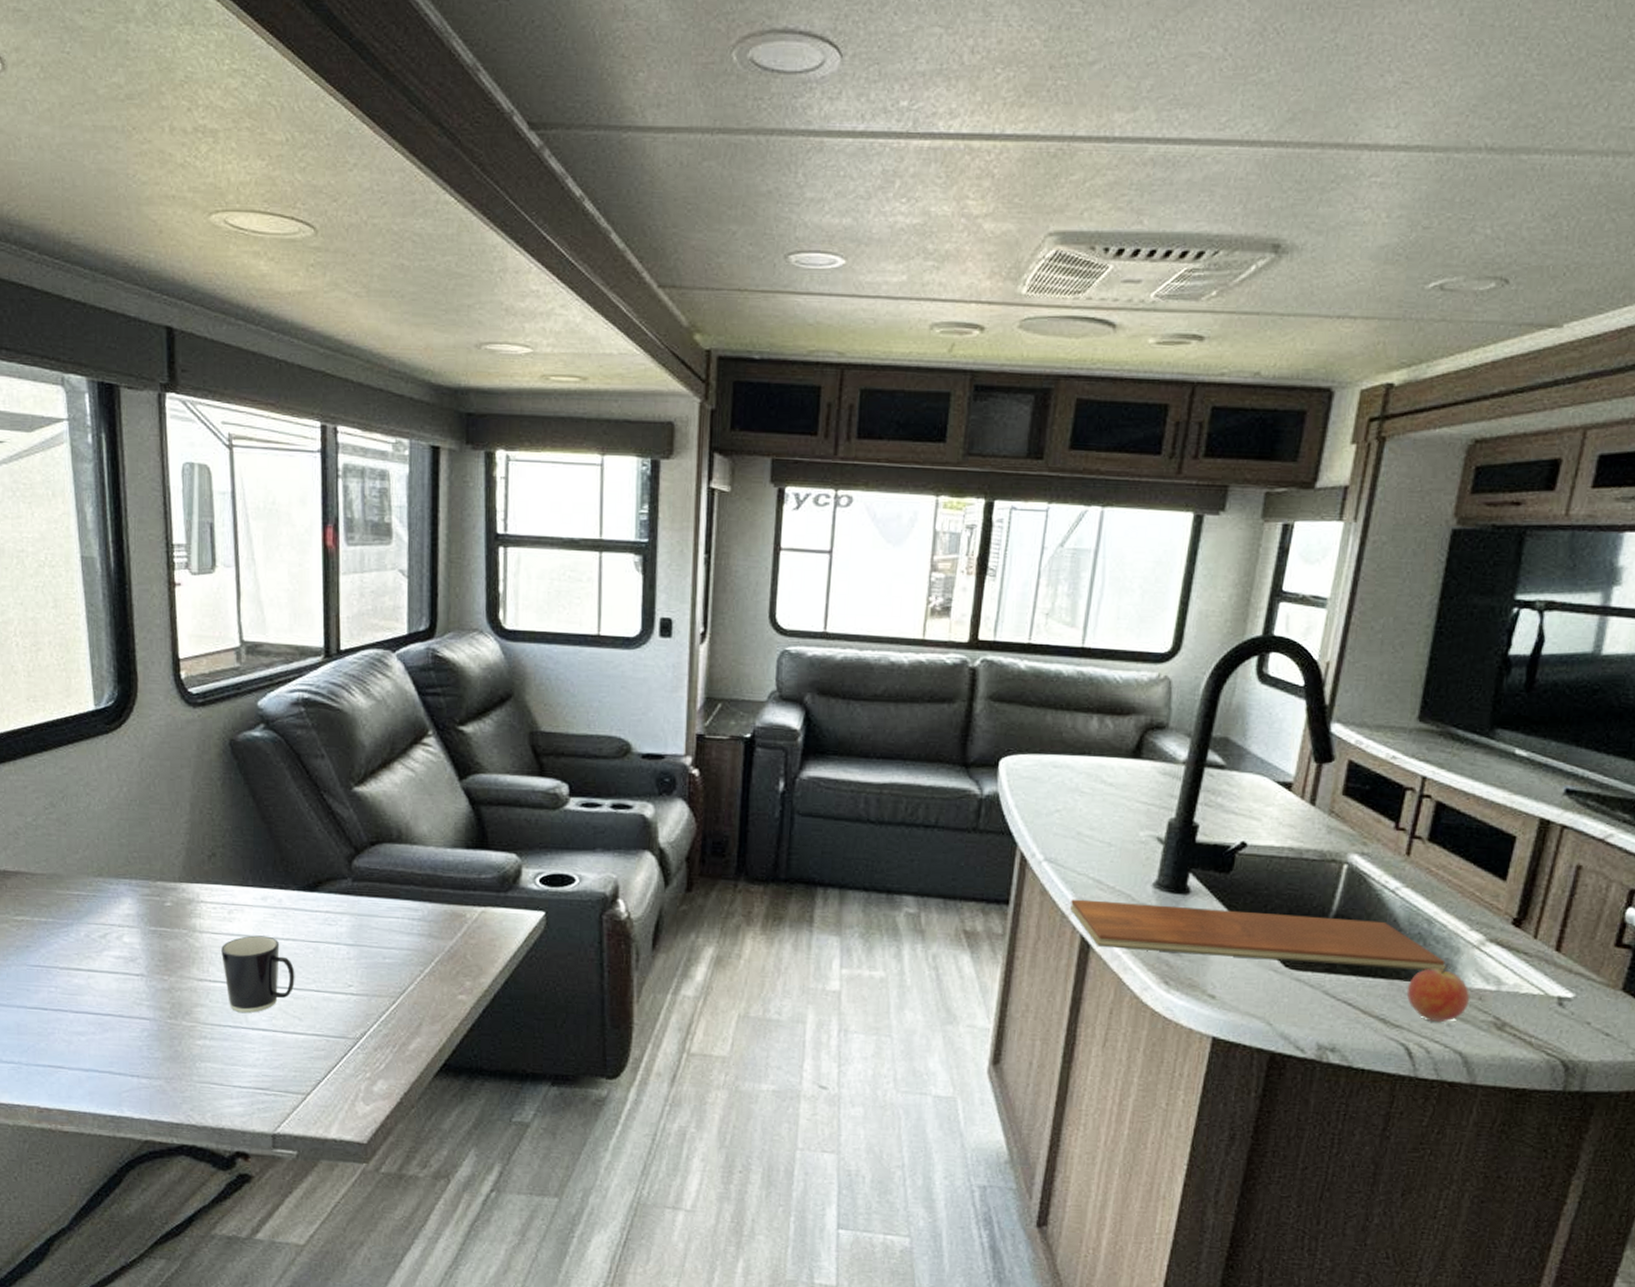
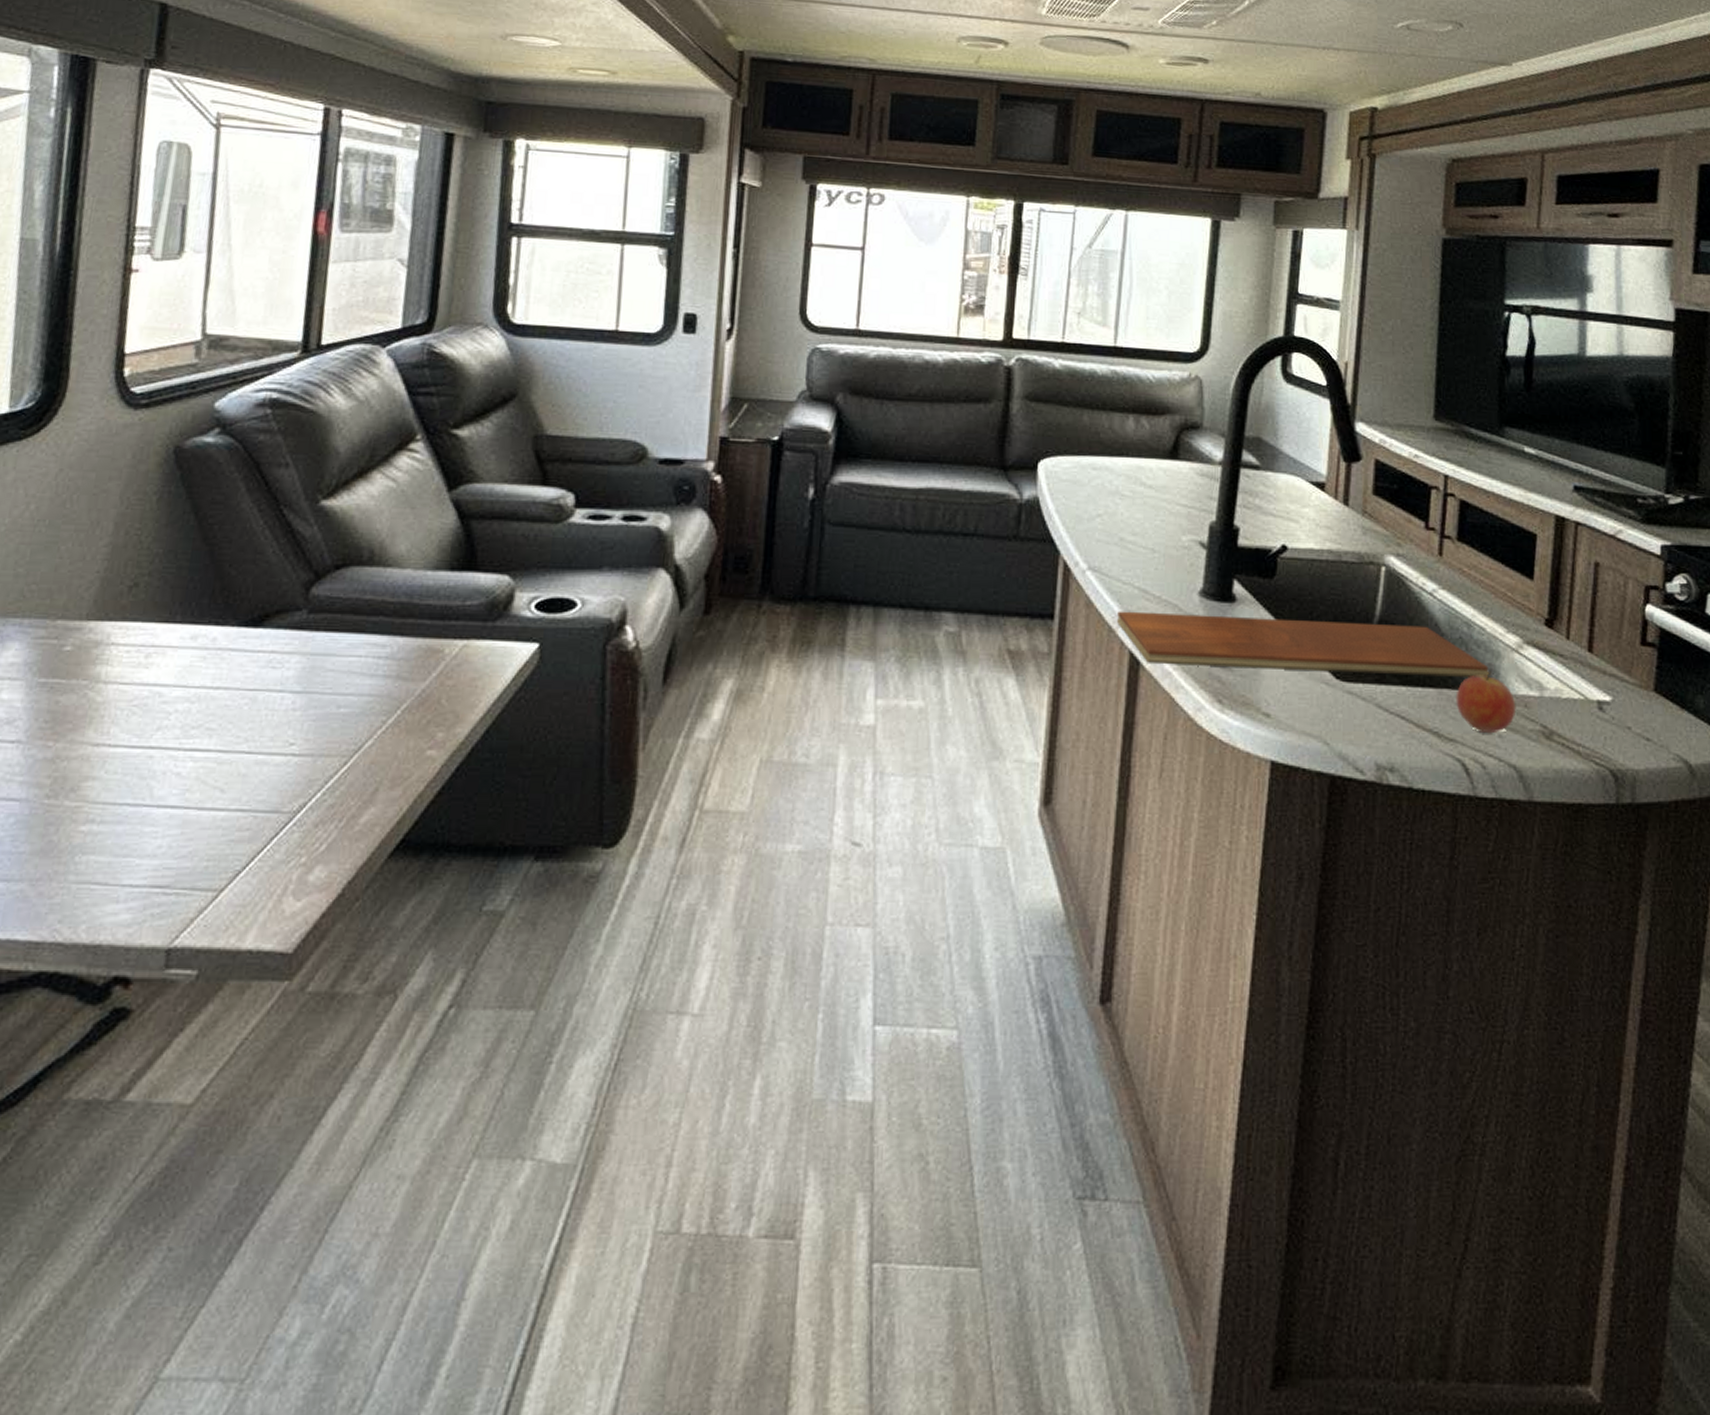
mug: present [221,935,295,1013] -> none [128,684,223,785]

